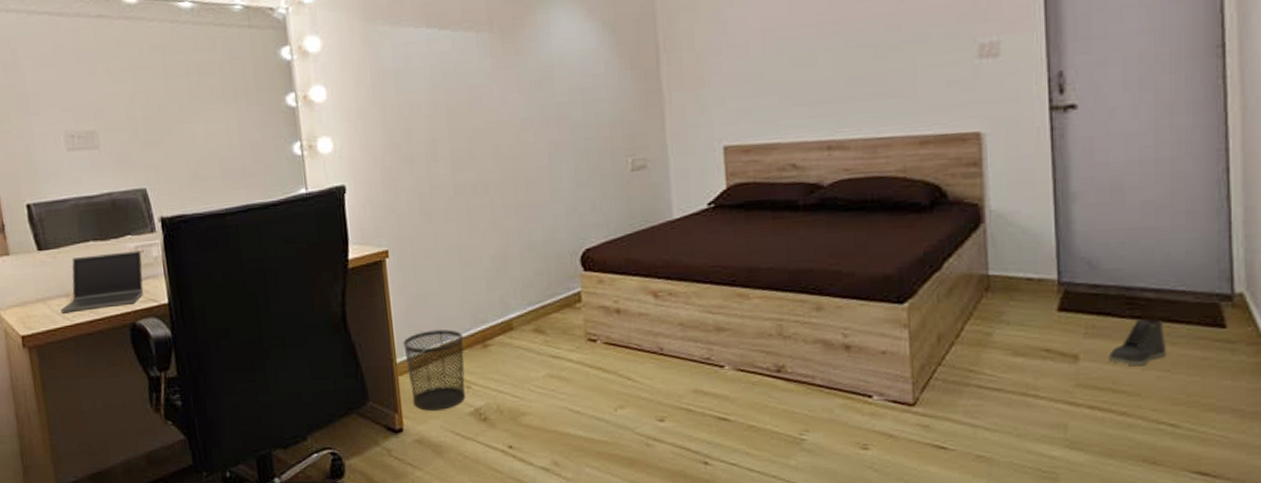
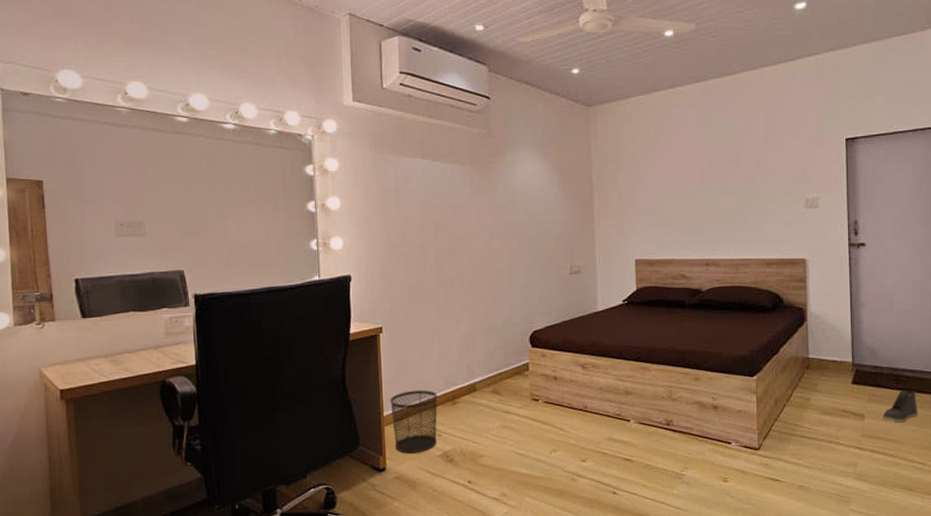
laptop computer: present [59,250,144,314] -> none [97,321,175,371]

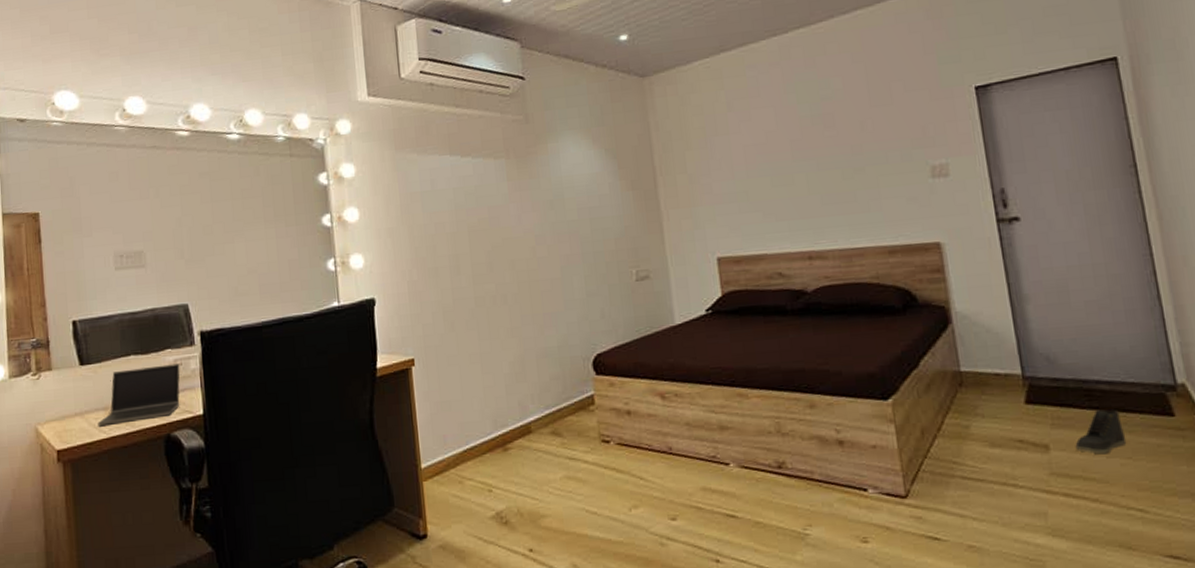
laptop computer: none [97,321,175,371] -> present [97,363,180,427]
waste bin: present [390,390,438,454] -> none [428,434,487,516]

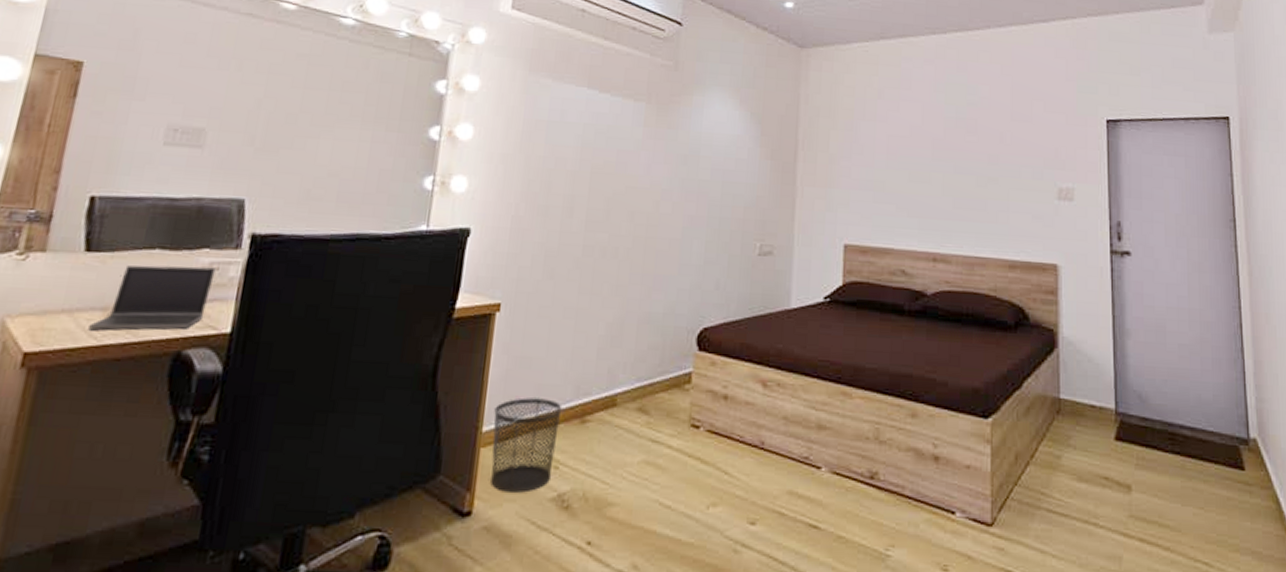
waste bin: none [428,434,487,516] -> present [491,398,563,493]
sneaker: present [1075,409,1127,455] -> none [1155,455,1201,502]

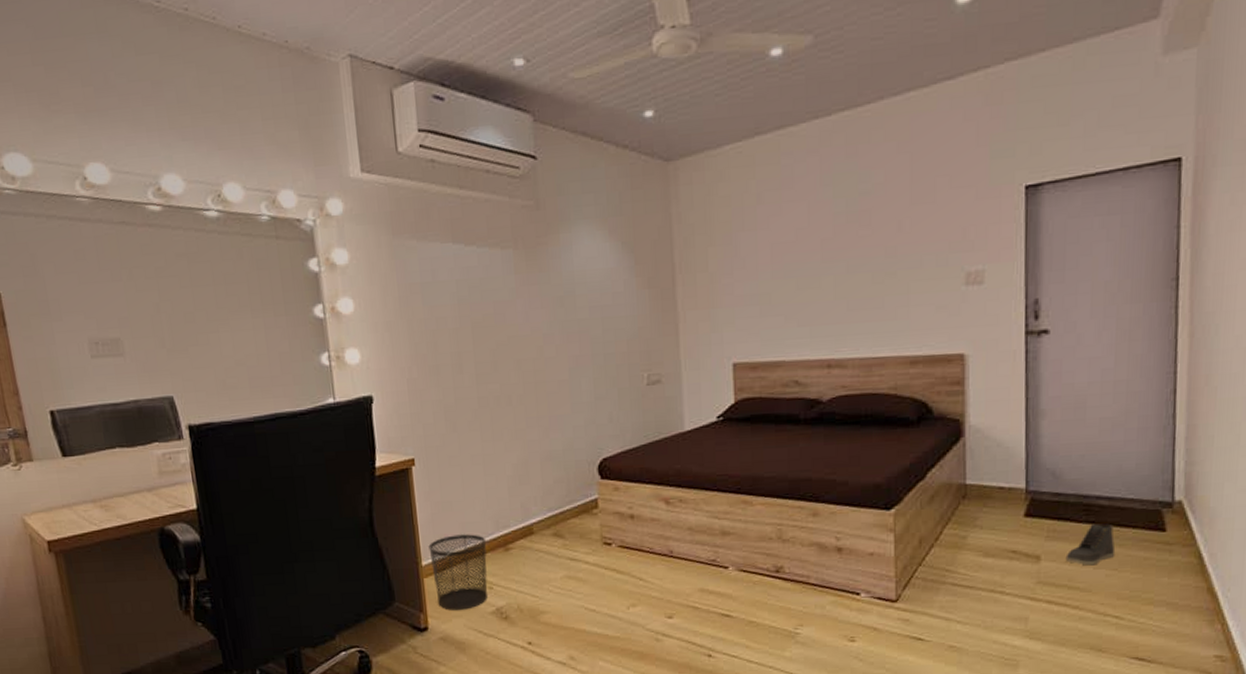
laptop computer: present [87,265,216,331] -> none [86,457,172,519]
sneaker: none [1155,455,1201,502] -> present [1065,523,1116,566]

